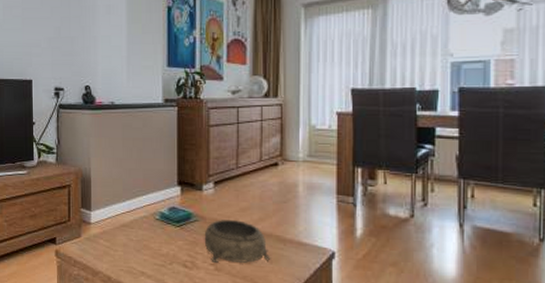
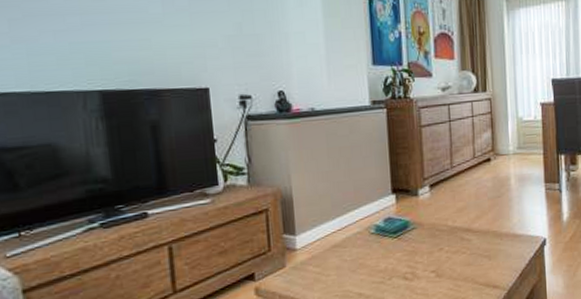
decorative bowl: present [204,220,271,263] -> none [423,221,490,269]

